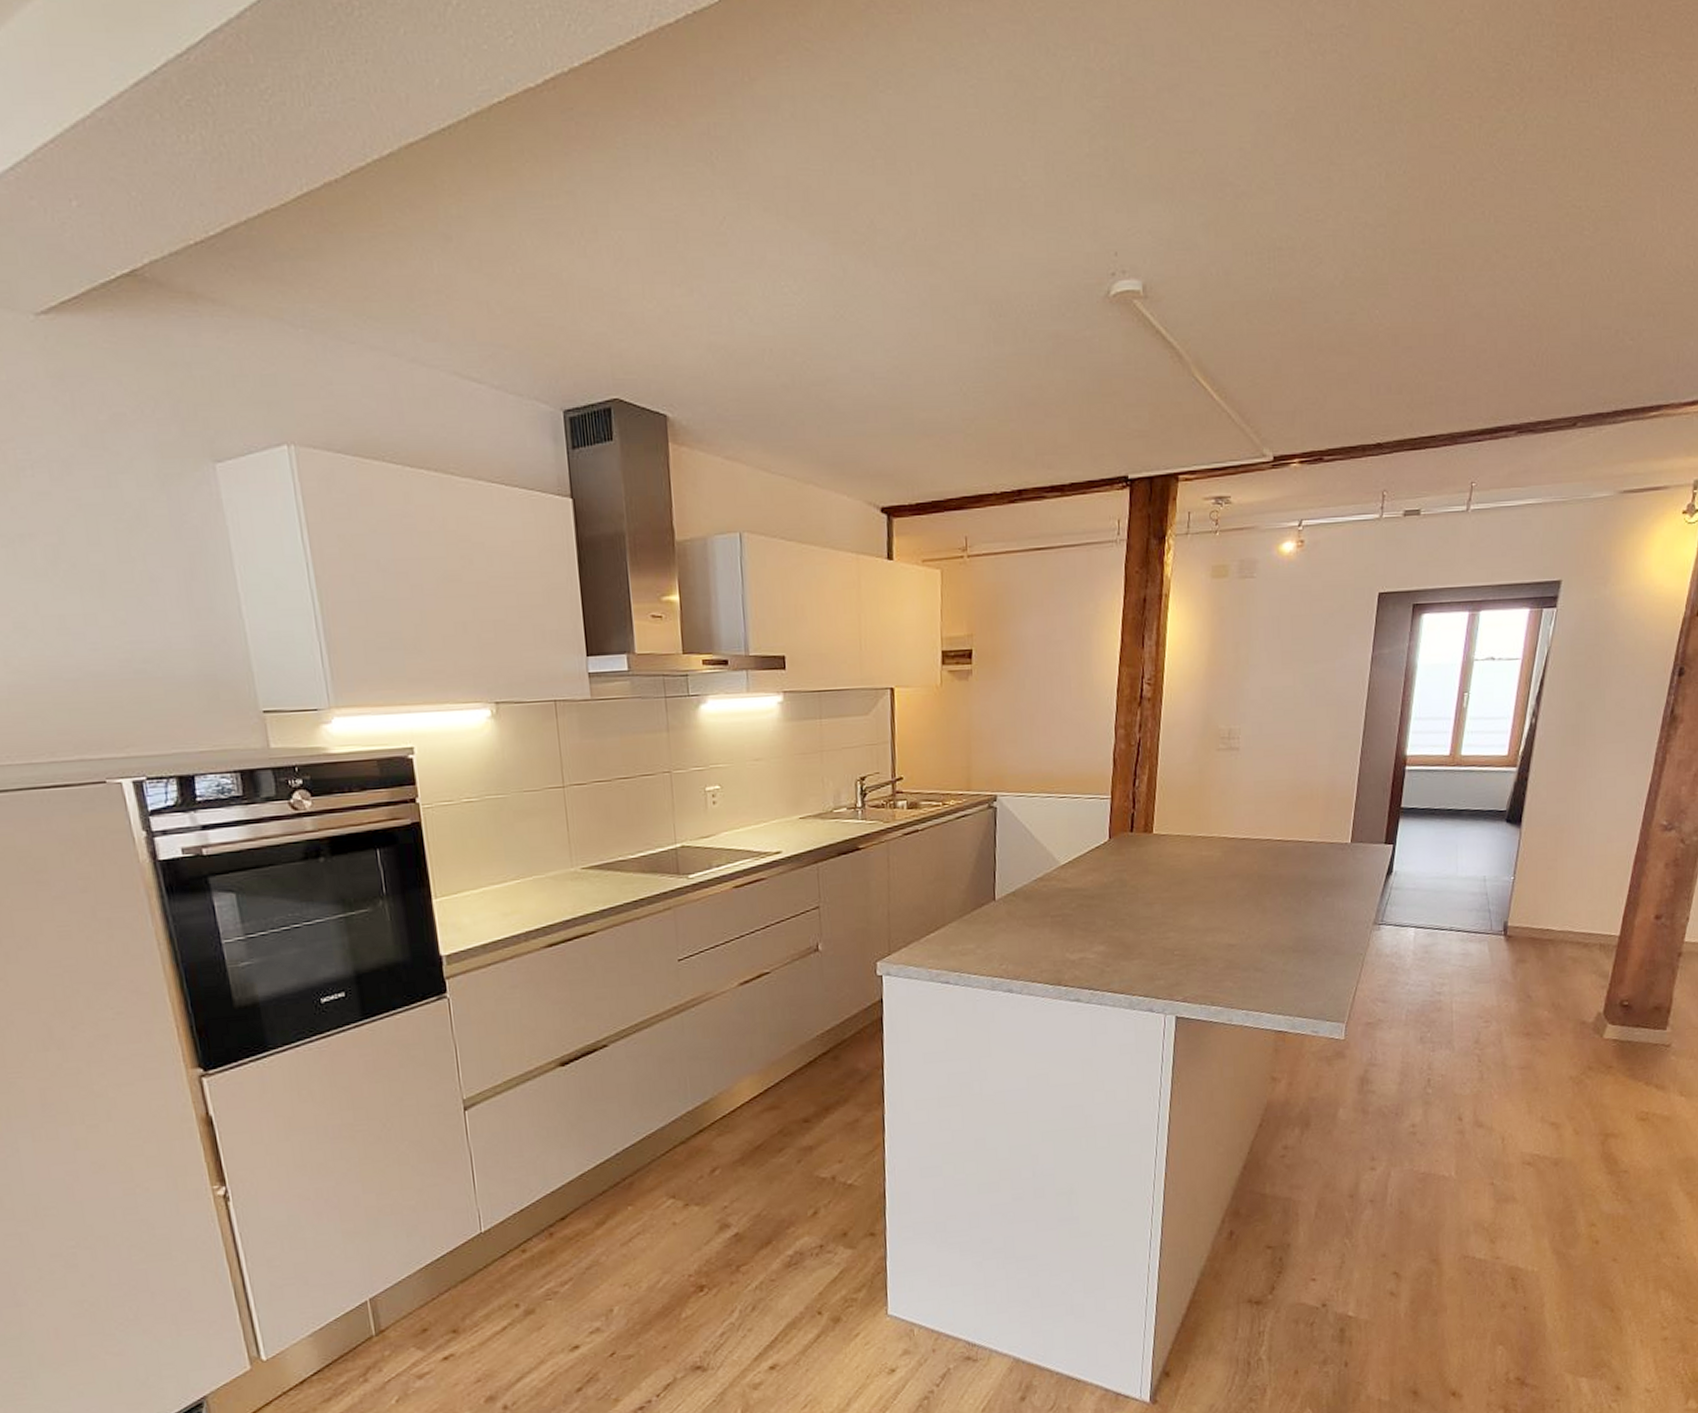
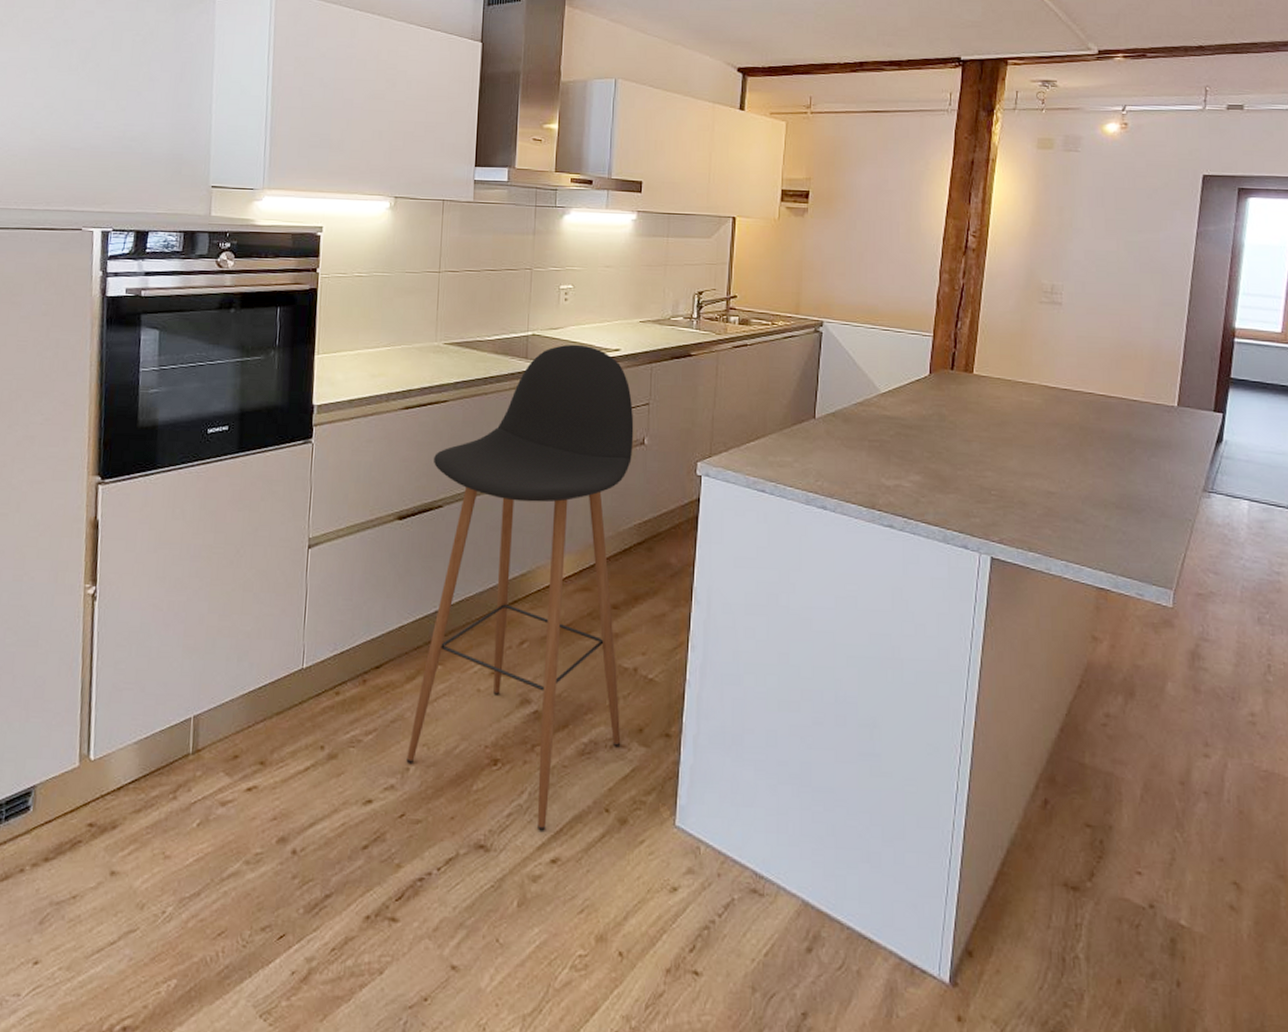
bar stool: none [589,851,827,1343] -> present [406,344,634,831]

